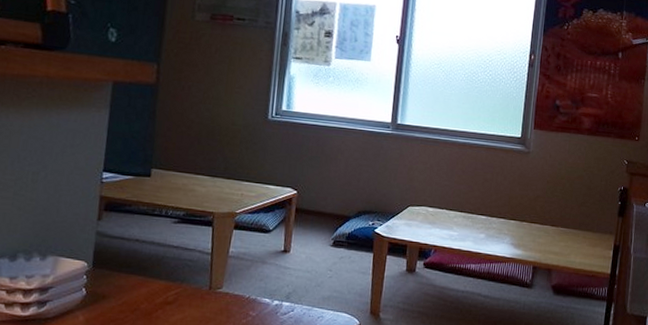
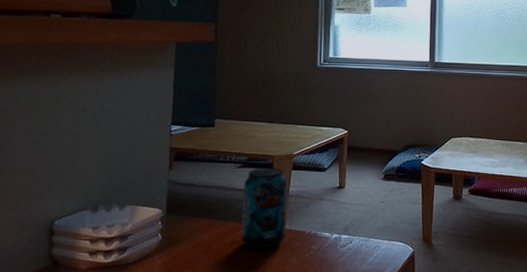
beverage can: none [173,225,227,312] -> present [241,168,287,249]

